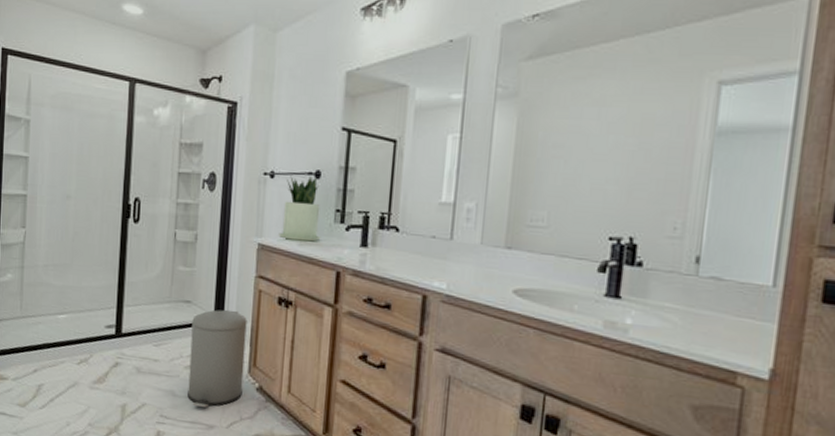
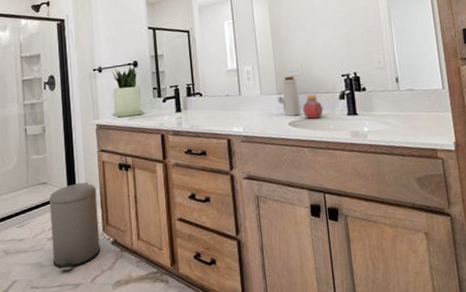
bottle: none [503,225,540,283] -> present [277,76,302,116]
potion bottle: none [537,257,570,292] -> present [302,94,324,119]

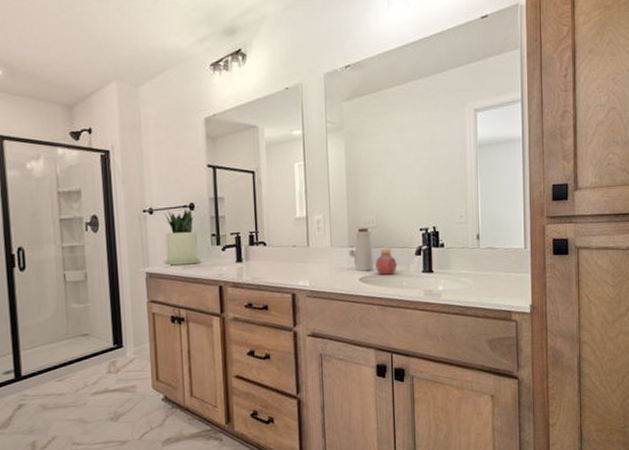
pedal bin: present [49,182,100,271] -> none [92,334,149,427]

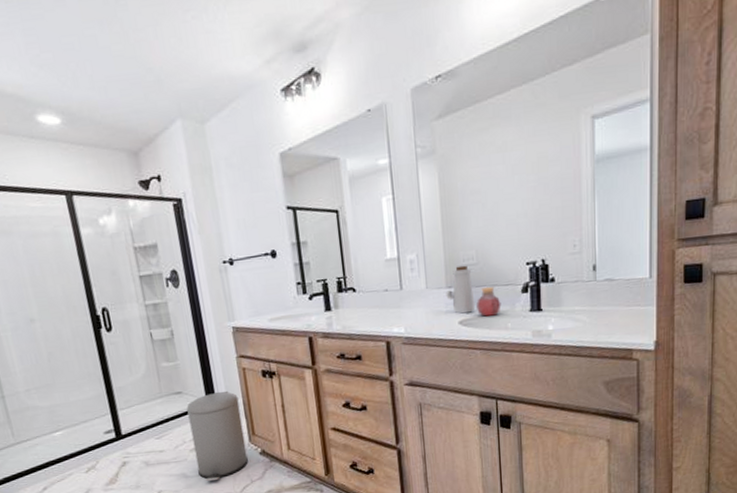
pedal bin: none [92,334,149,427] -> present [186,390,248,481]
planter: present [164,209,202,266] -> none [246,257,289,319]

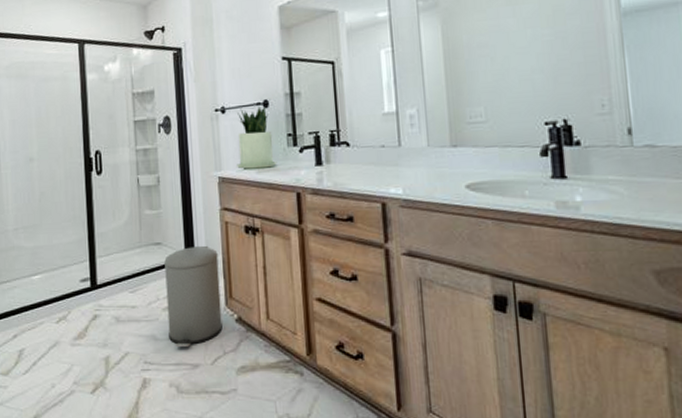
planter: none [246,257,289,319] -> present [237,107,277,169]
bottle: present [446,265,476,314] -> none [450,122,485,177]
potion bottle: present [475,287,501,317] -> none [485,148,516,181]

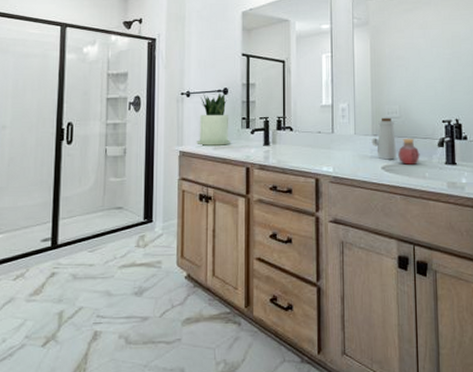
pedal bin: present [164,245,223,347] -> none [122,210,173,301]
bottle: none [450,122,485,177] -> present [371,117,397,160]
potion bottle: none [485,148,516,181] -> present [397,139,420,165]

